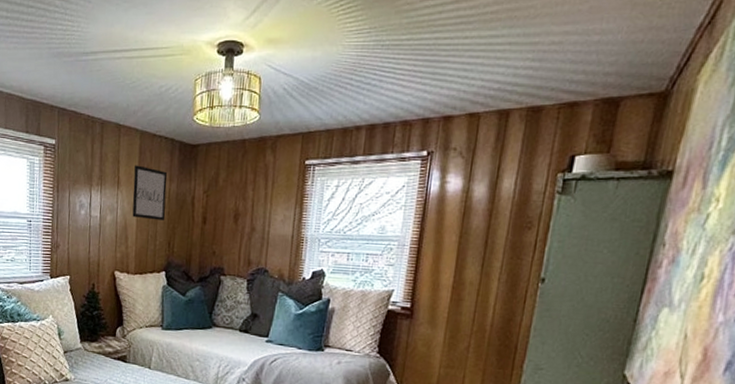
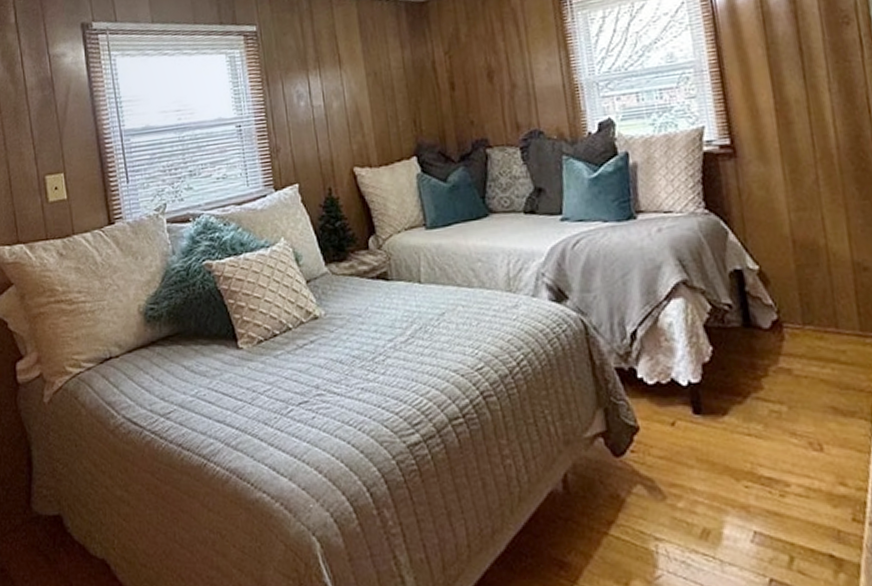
wall art: present [132,165,168,222] -> none [356,36,405,99]

